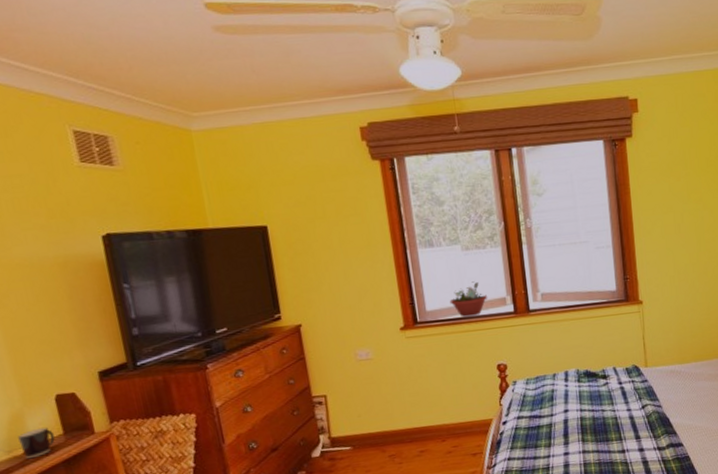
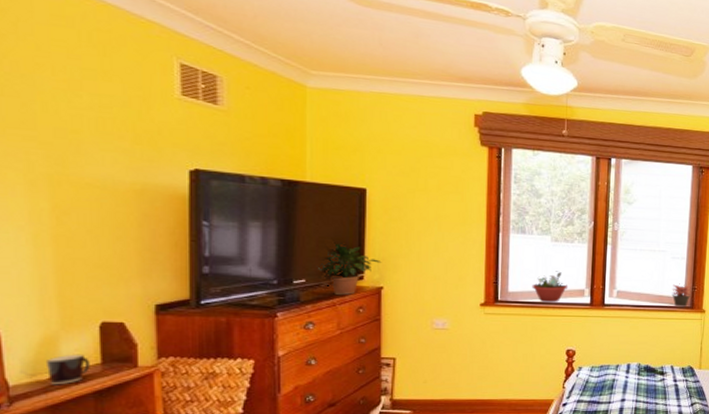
potted plant: none [235,285,296,340] -> present [317,242,382,296]
succulent plant: none [601,275,624,302] -> present [672,283,692,307]

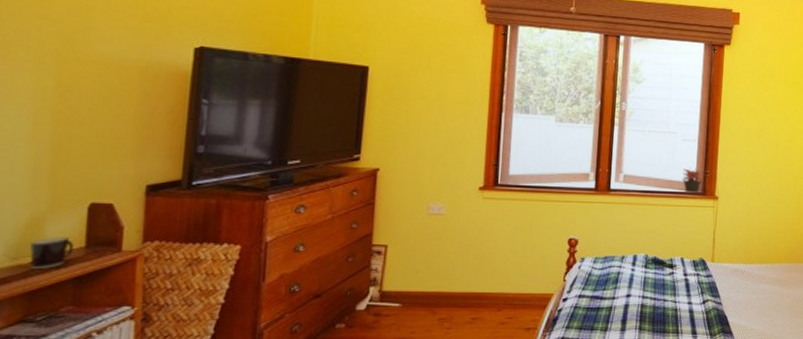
potted plant: present [317,242,382,296] -> none [313,122,380,178]
potted flower: present [532,271,569,303] -> none [534,153,572,188]

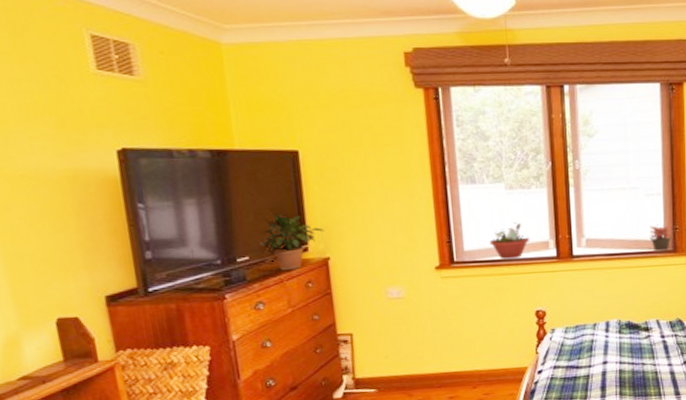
mug: present [29,236,74,270] -> none [11,352,54,386]
potted plant: none [313,122,380,178] -> present [258,213,325,271]
potted flower: none [534,153,572,188] -> present [489,222,530,260]

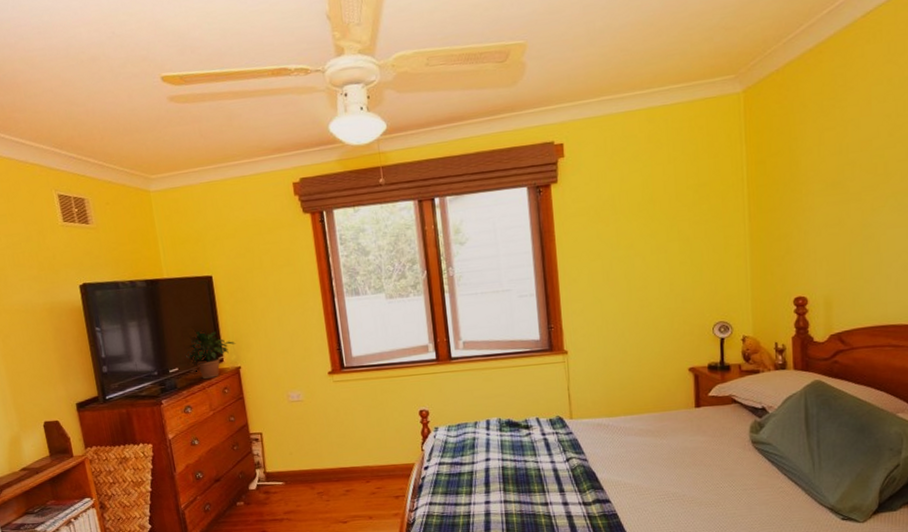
potted flower: present [489,222,530,260] -> none [374,329,411,364]
succulent plant: present [649,224,673,252] -> none [524,324,548,351]

